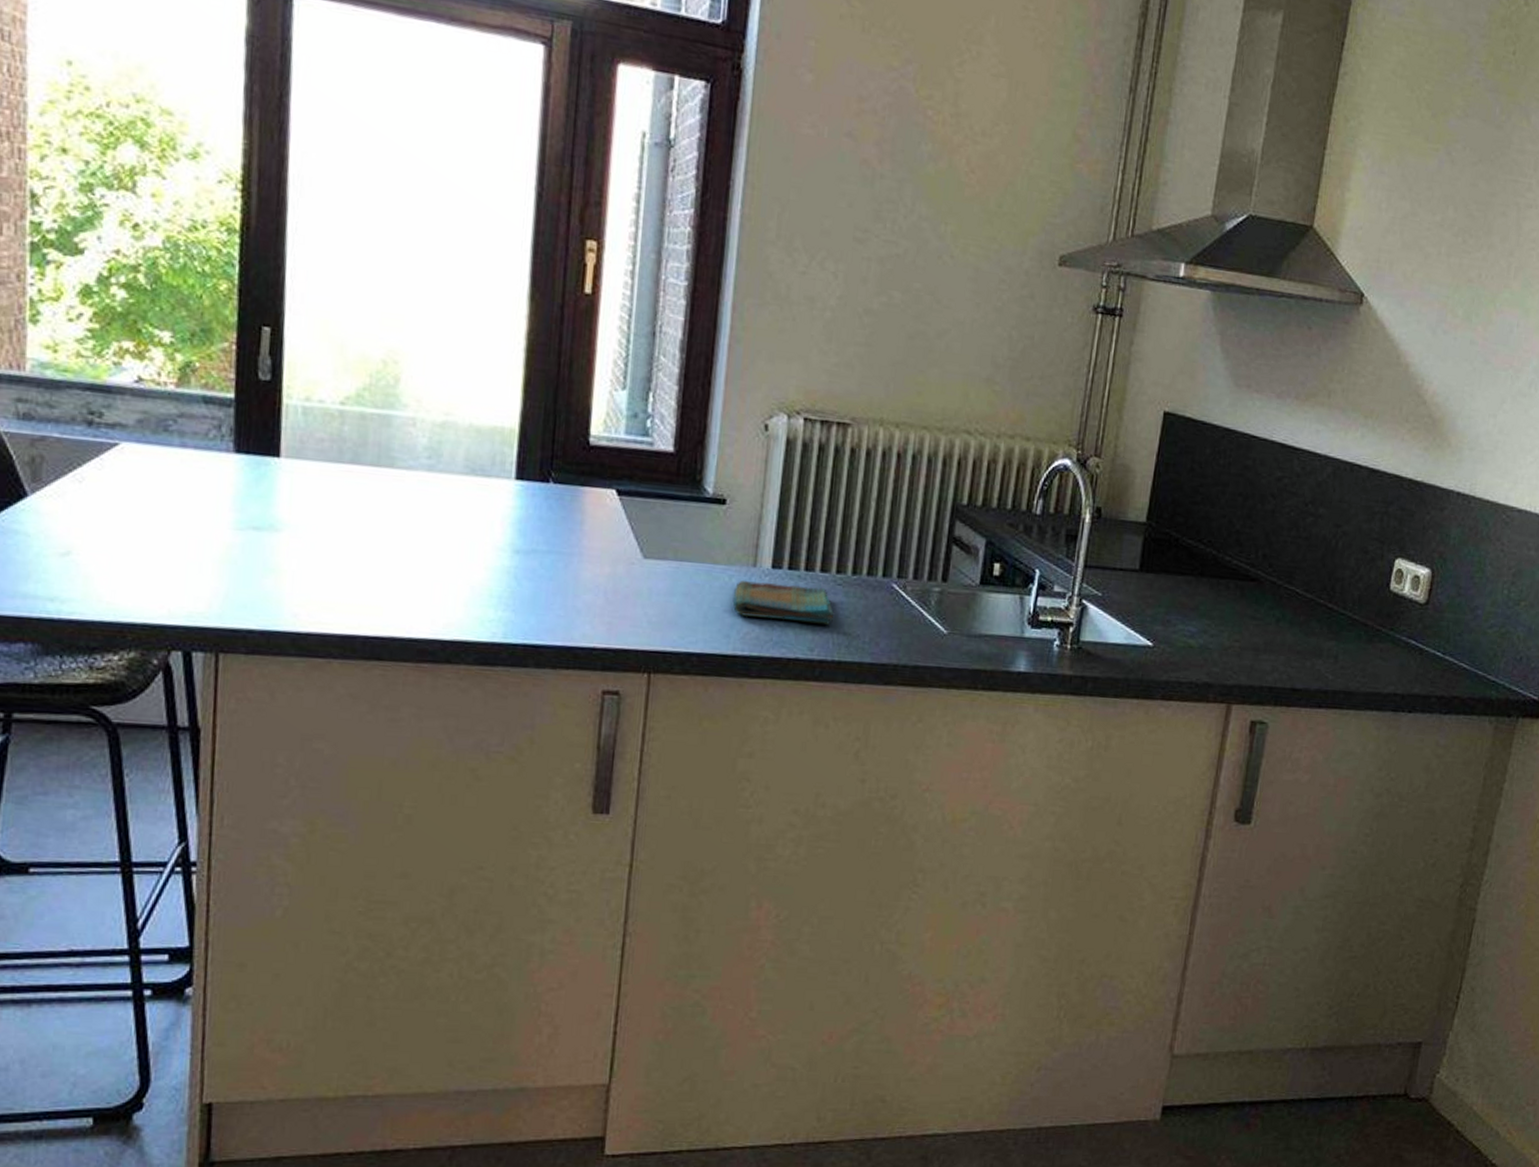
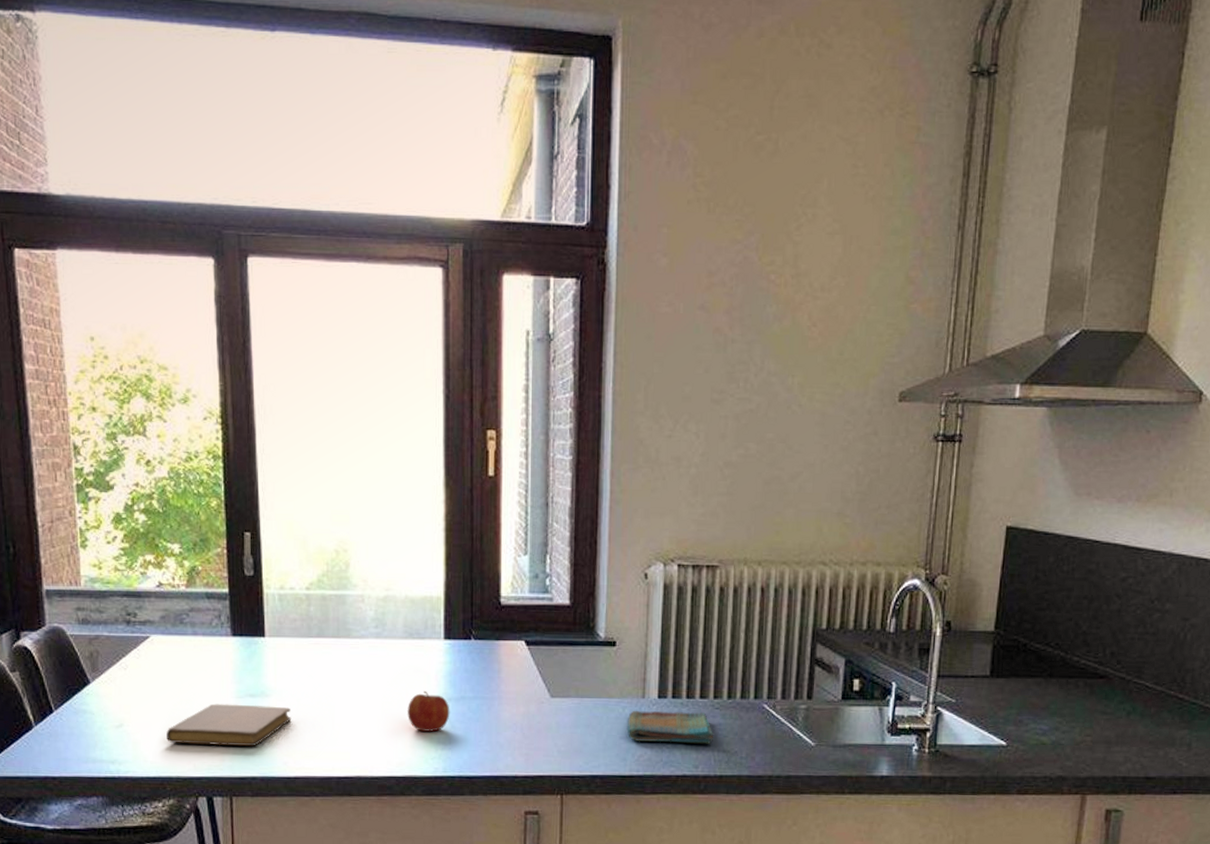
notebook: none [132,535,308,592] -> present [166,704,292,747]
fruit: none [461,539,517,589] -> present [406,691,450,732]

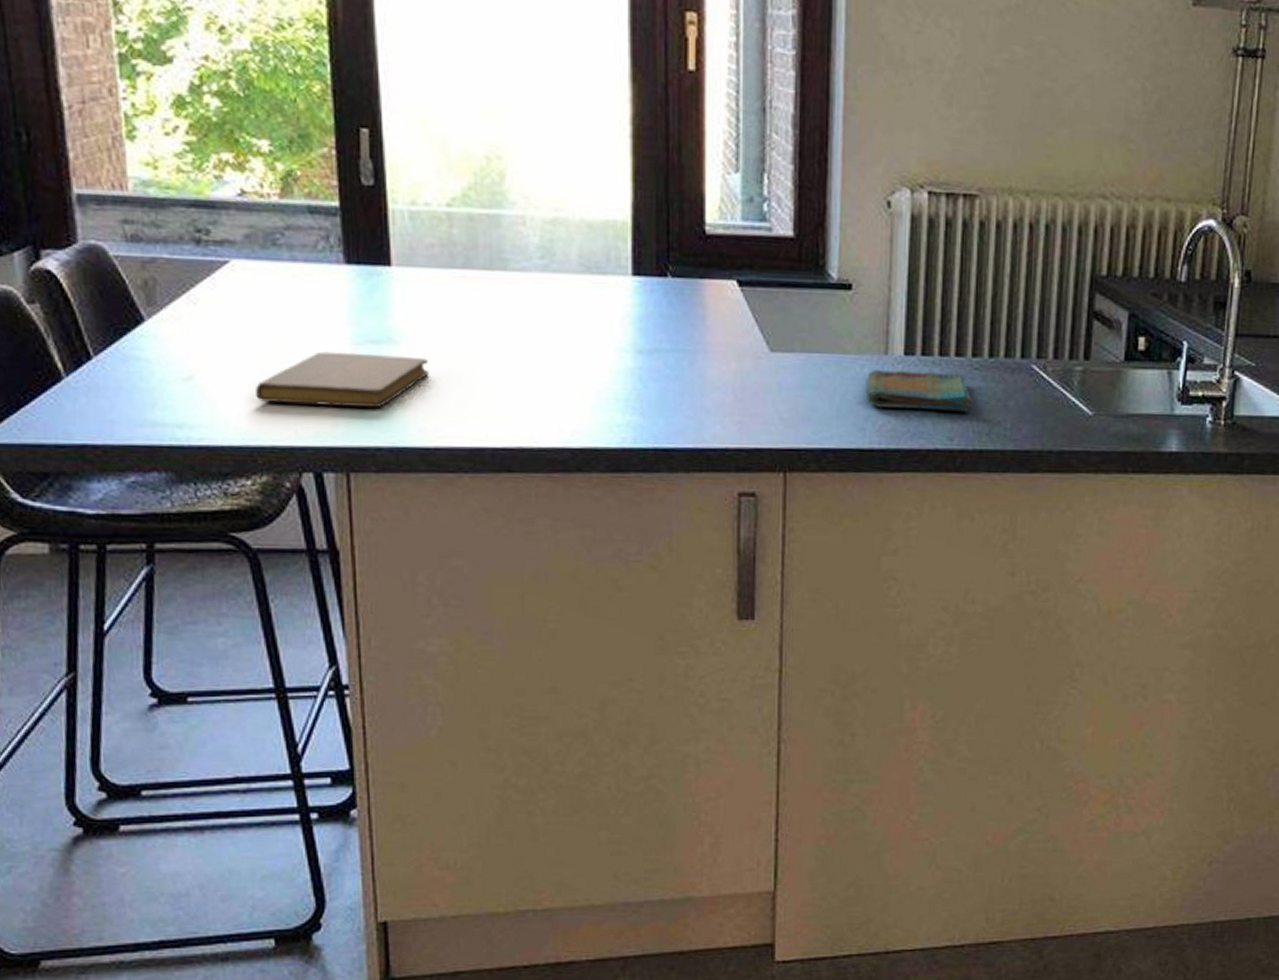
fruit: present [406,691,450,732] -> none [584,340,641,392]

